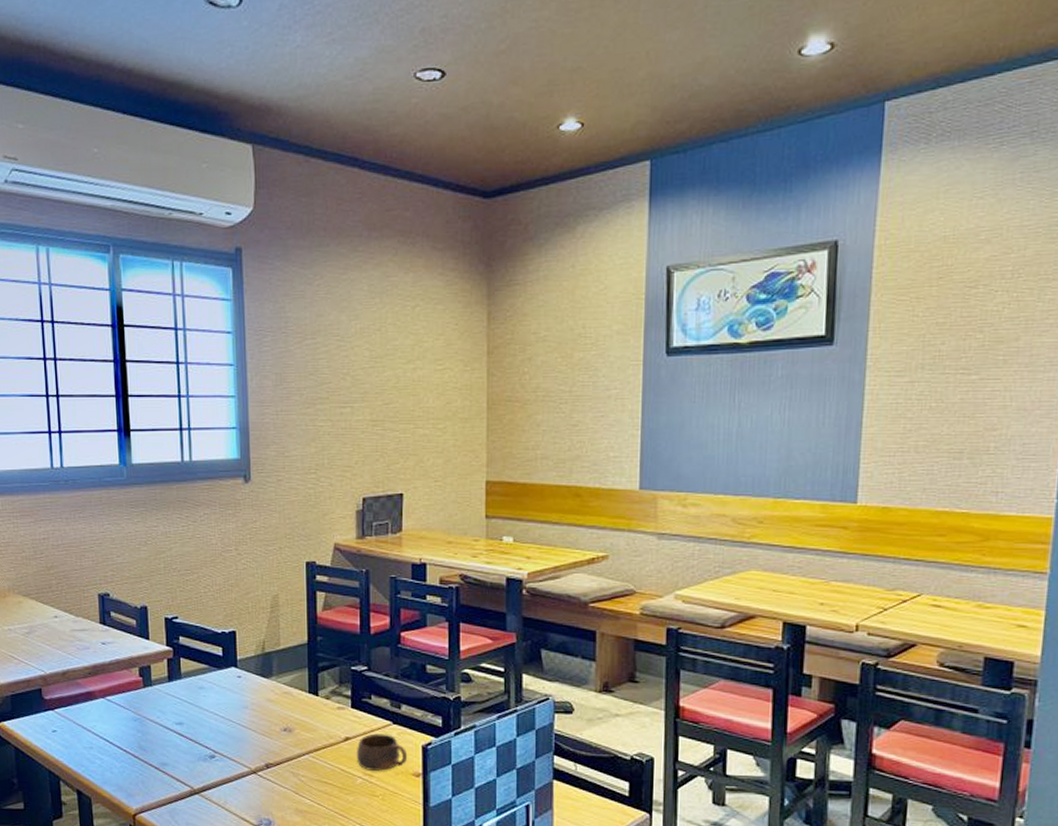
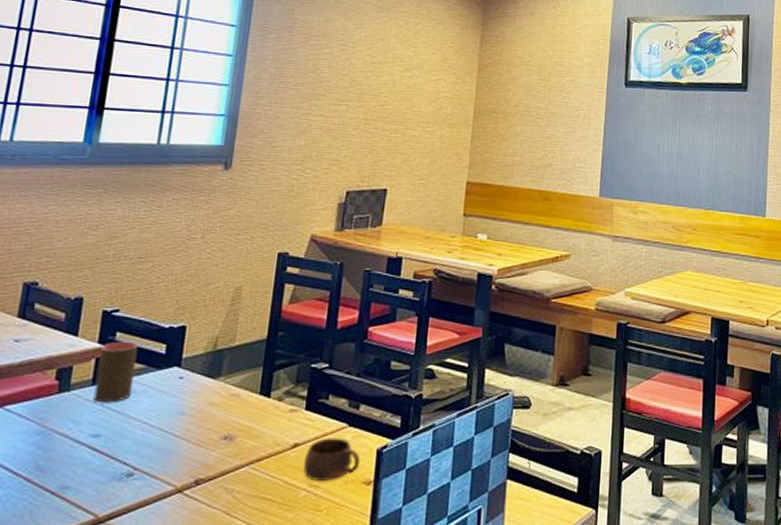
cup: none [170,644,201,696] -> present [93,341,138,402]

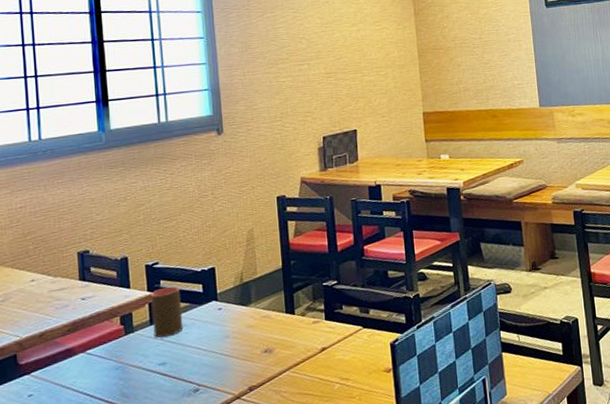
cup: present [303,438,361,481] -> none [333,338,379,375]

